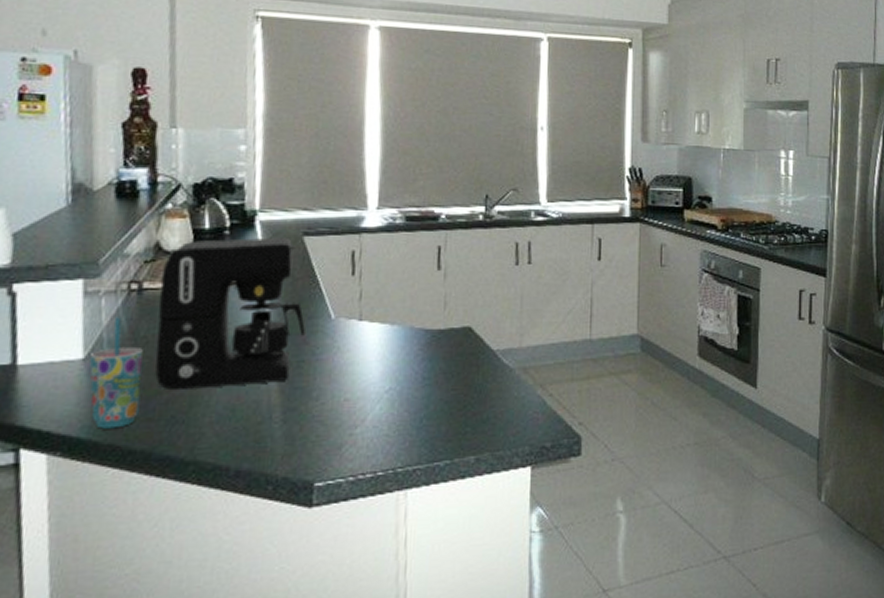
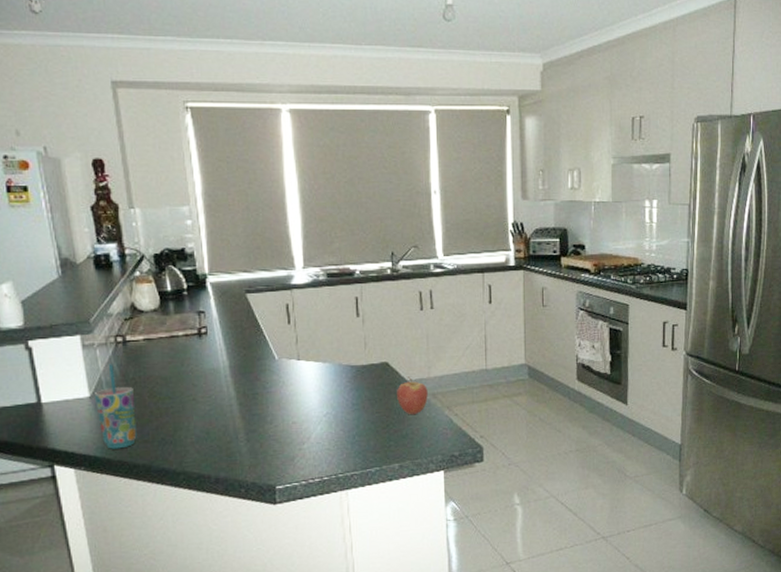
coffee maker: present [155,237,305,391] -> none [139,295,256,419]
fruit: none [479,345,518,394] -> present [397,376,428,415]

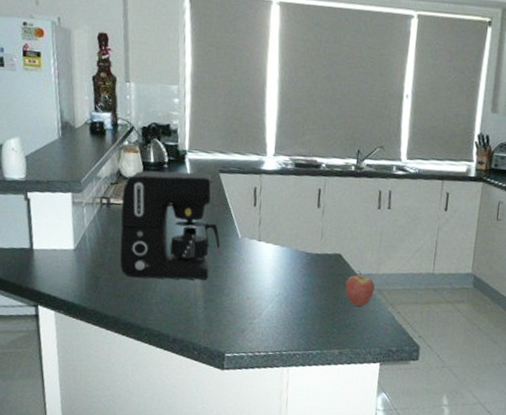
cup: present [95,364,137,449] -> none [78,222,112,299]
coffee maker: none [139,295,256,419] -> present [120,170,220,280]

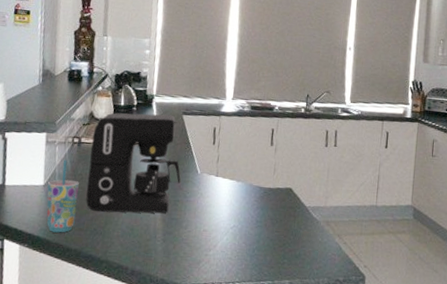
cup: none [78,222,112,299] -> present [47,160,80,233]
fruit: present [345,270,375,307] -> none [295,203,323,238]

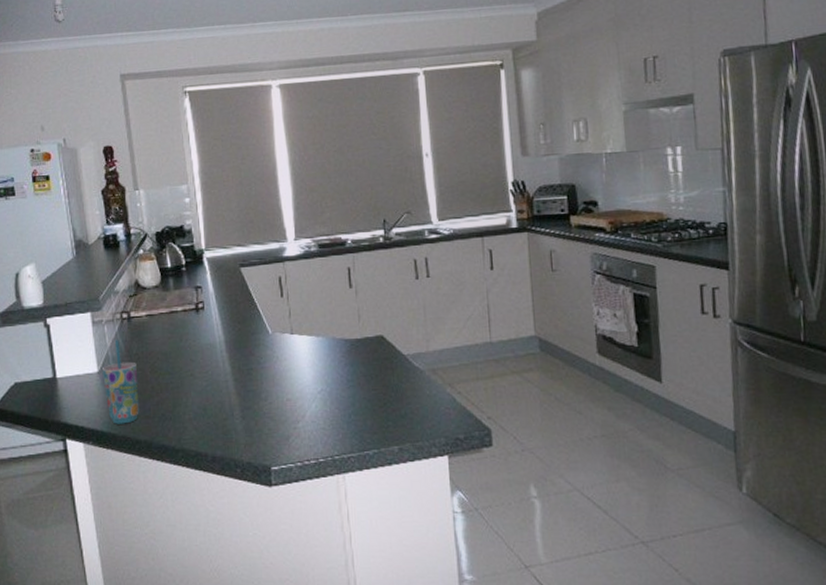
coffee maker: present [86,113,181,214] -> none [142,269,250,395]

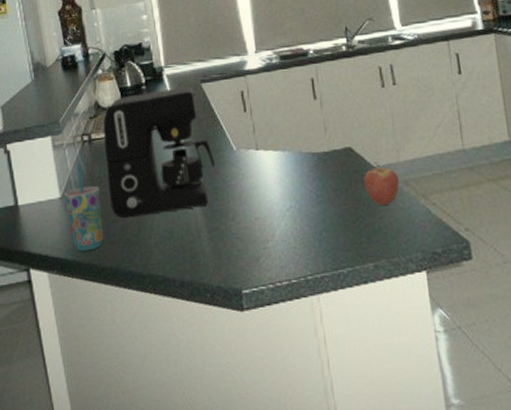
coffee maker: none [142,269,250,395] -> present [103,86,215,219]
fruit: none [394,350,428,393] -> present [364,162,400,206]

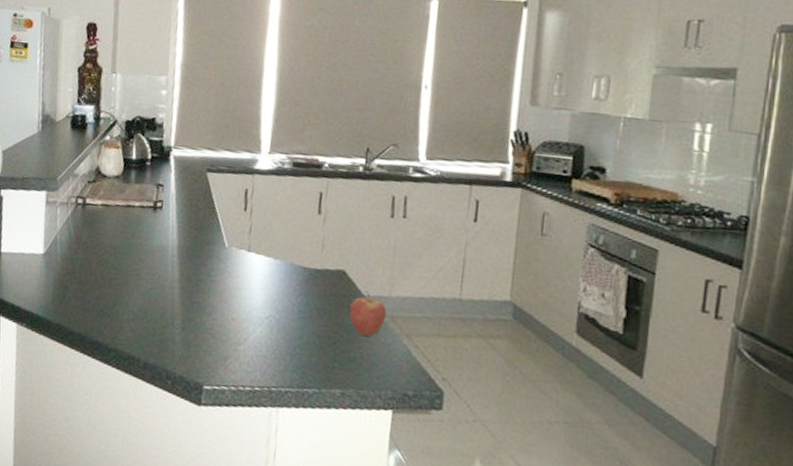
cup: present [65,163,104,251] -> none [47,224,84,312]
coffee maker: present [103,86,215,219] -> none [91,168,204,295]

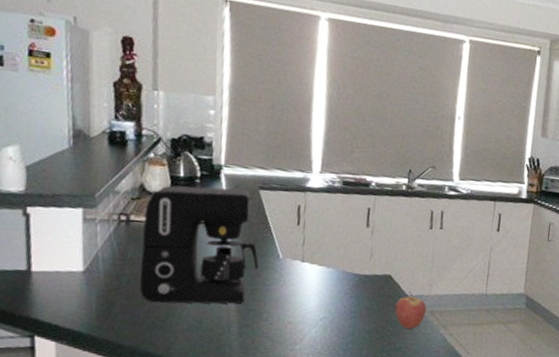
coffee maker: none [91,168,204,295] -> present [139,185,259,304]

